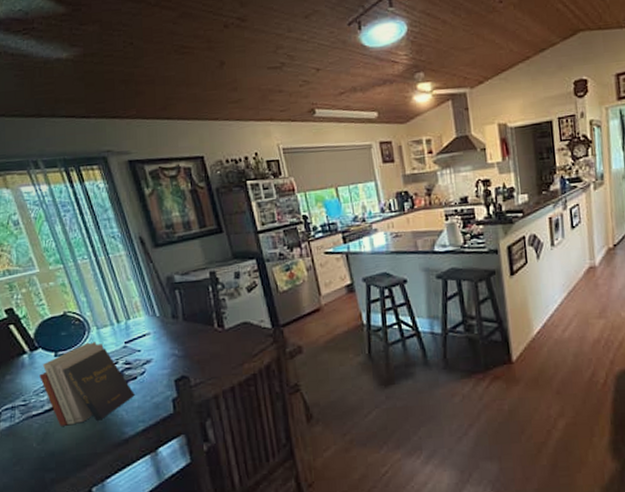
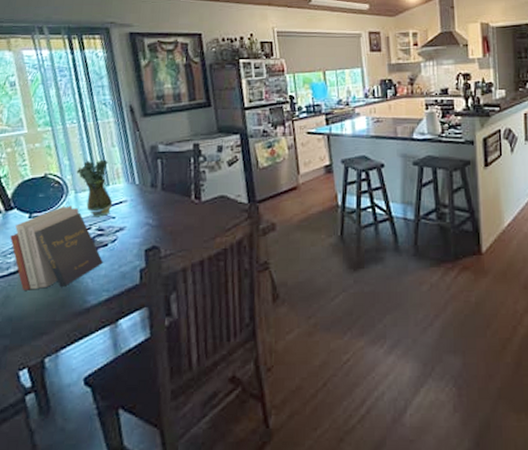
vase: none [95,292,136,352] -> present [76,158,113,217]

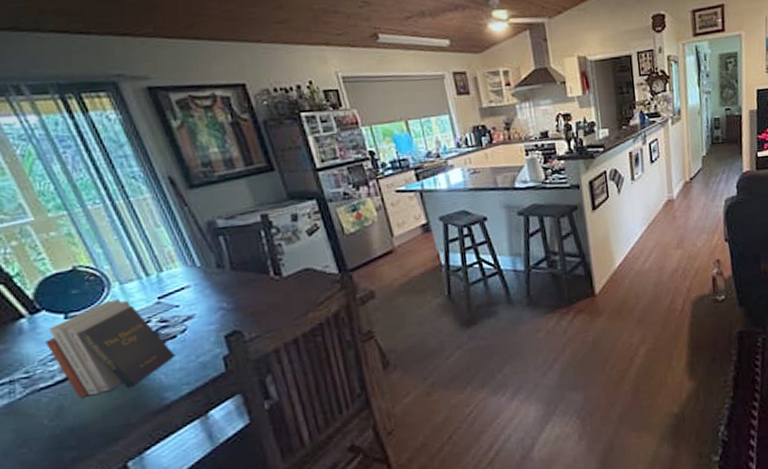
vase: present [76,158,113,217] -> none [115,241,173,309]

